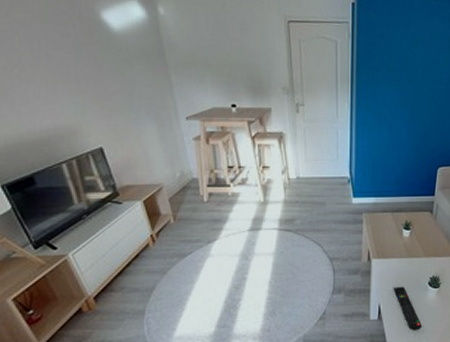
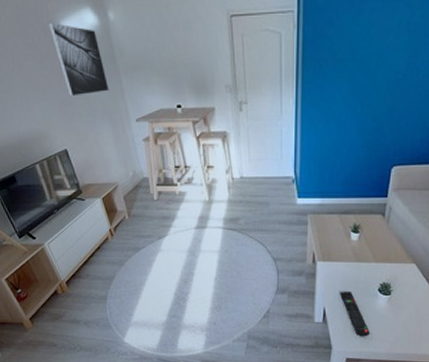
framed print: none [86,12,156,91] -> present [48,23,109,97]

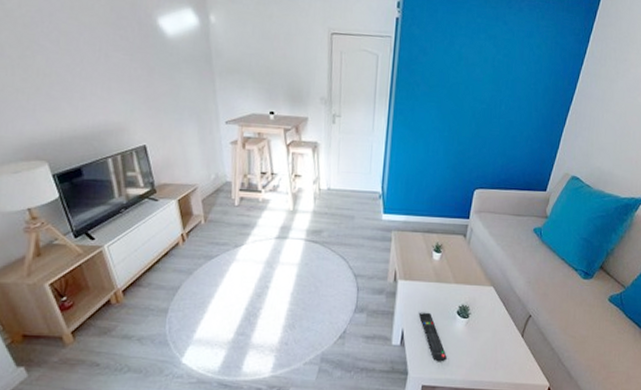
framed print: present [48,23,109,97] -> none [145,18,201,93]

